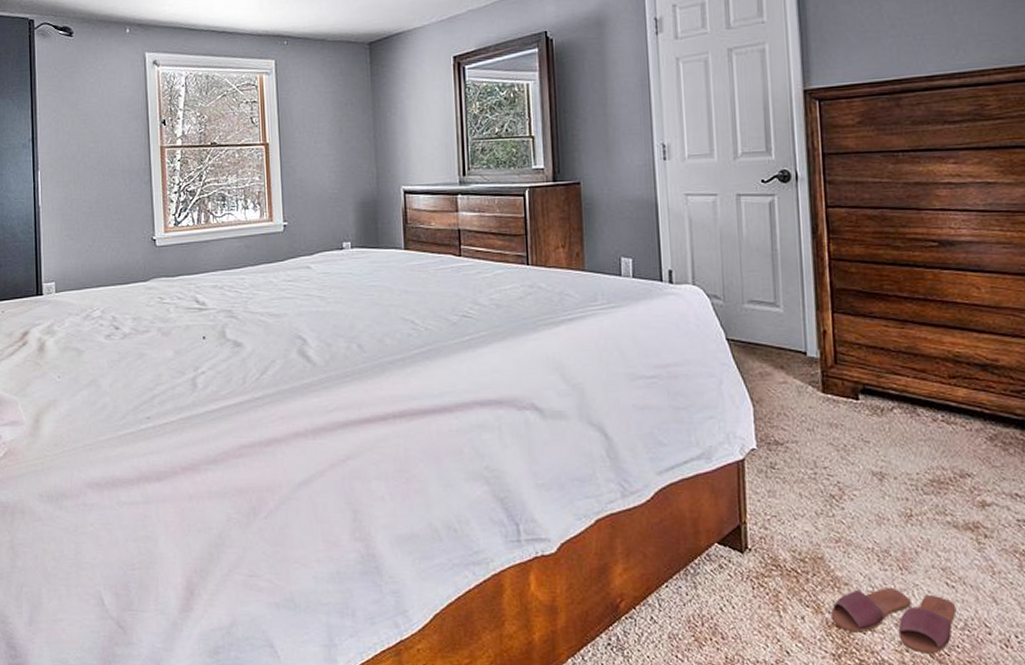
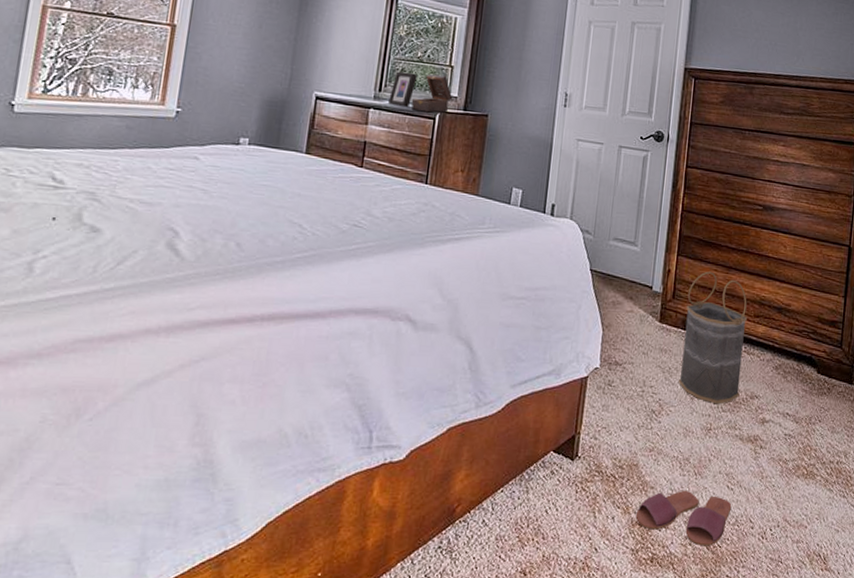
picture frame: none [474,151,499,189] -> present [388,71,417,108]
jewelry box: none [497,147,540,192] -> present [411,73,453,114]
basket: none [853,328,945,486] -> present [679,271,747,404]

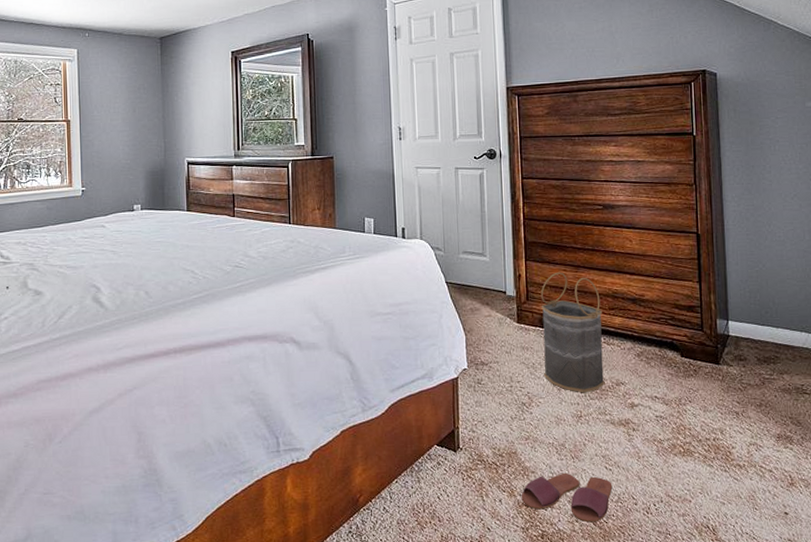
picture frame: present [388,71,417,108] -> none [247,130,268,161]
jewelry box: present [411,73,453,114] -> none [266,128,301,164]

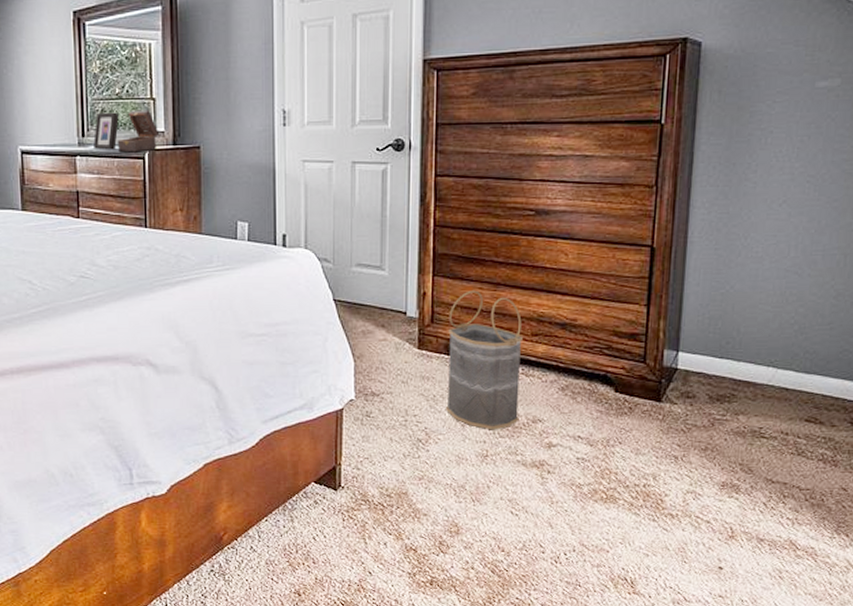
picture frame: none [247,130,268,161] -> present [93,112,119,150]
jewelry box: none [266,128,301,164] -> present [117,110,160,154]
slippers: present [521,472,613,523] -> none [409,516,518,570]

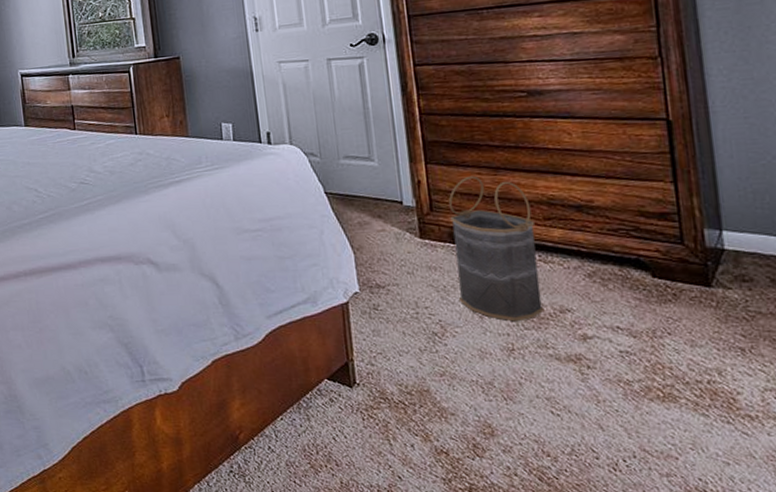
picture frame: present [93,112,119,150] -> none [83,33,104,68]
jewelry box: present [117,110,160,154] -> none [103,28,142,69]

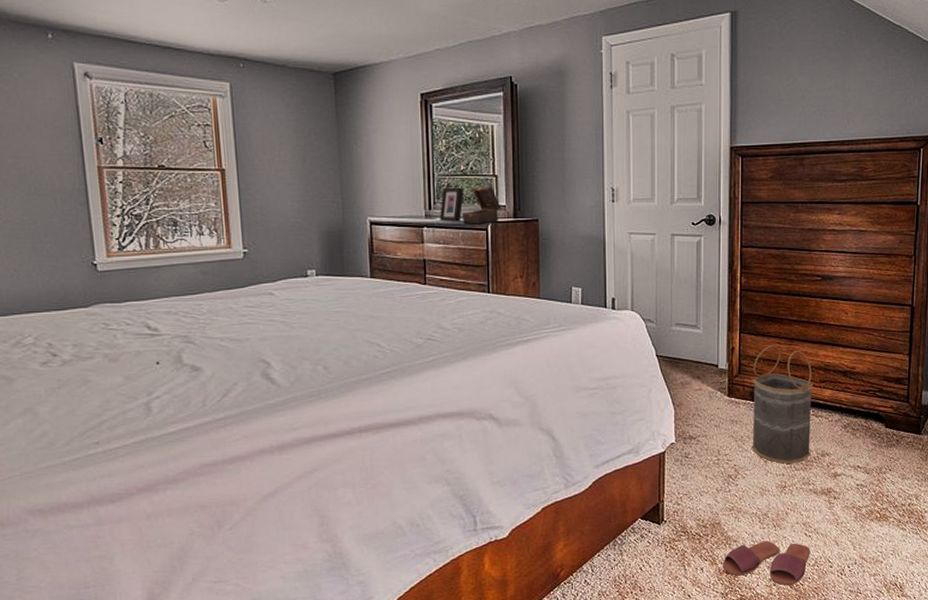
picture frame: none [83,33,104,68] -> present [440,187,464,222]
jewelry box: none [103,28,142,69] -> present [461,185,502,226]
slippers: none [438,416,563,478] -> present [722,540,811,586]

